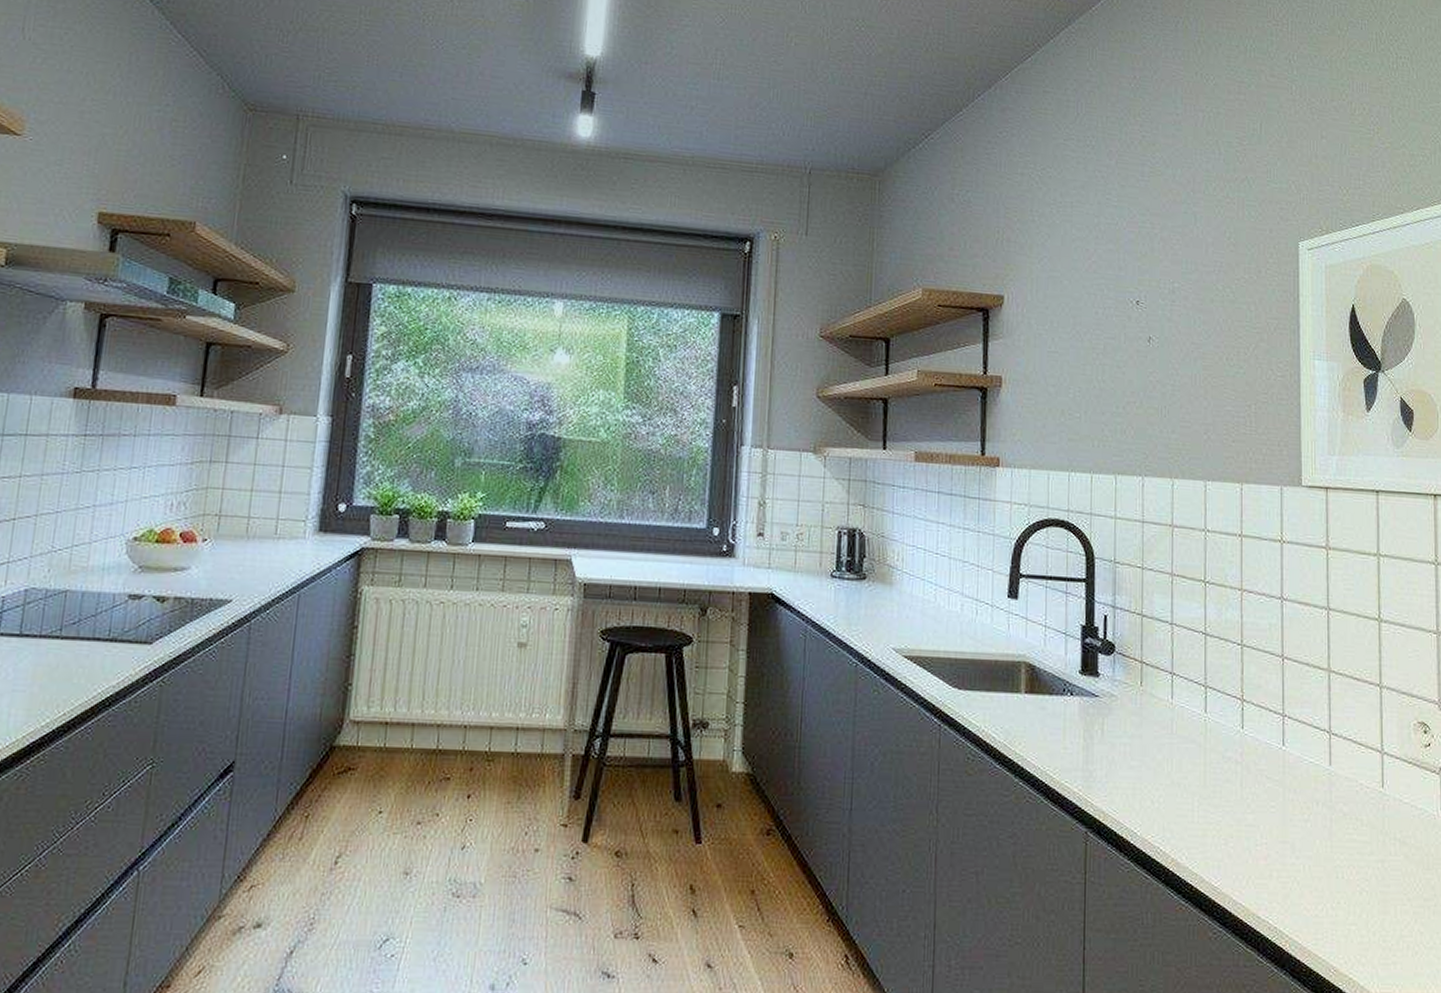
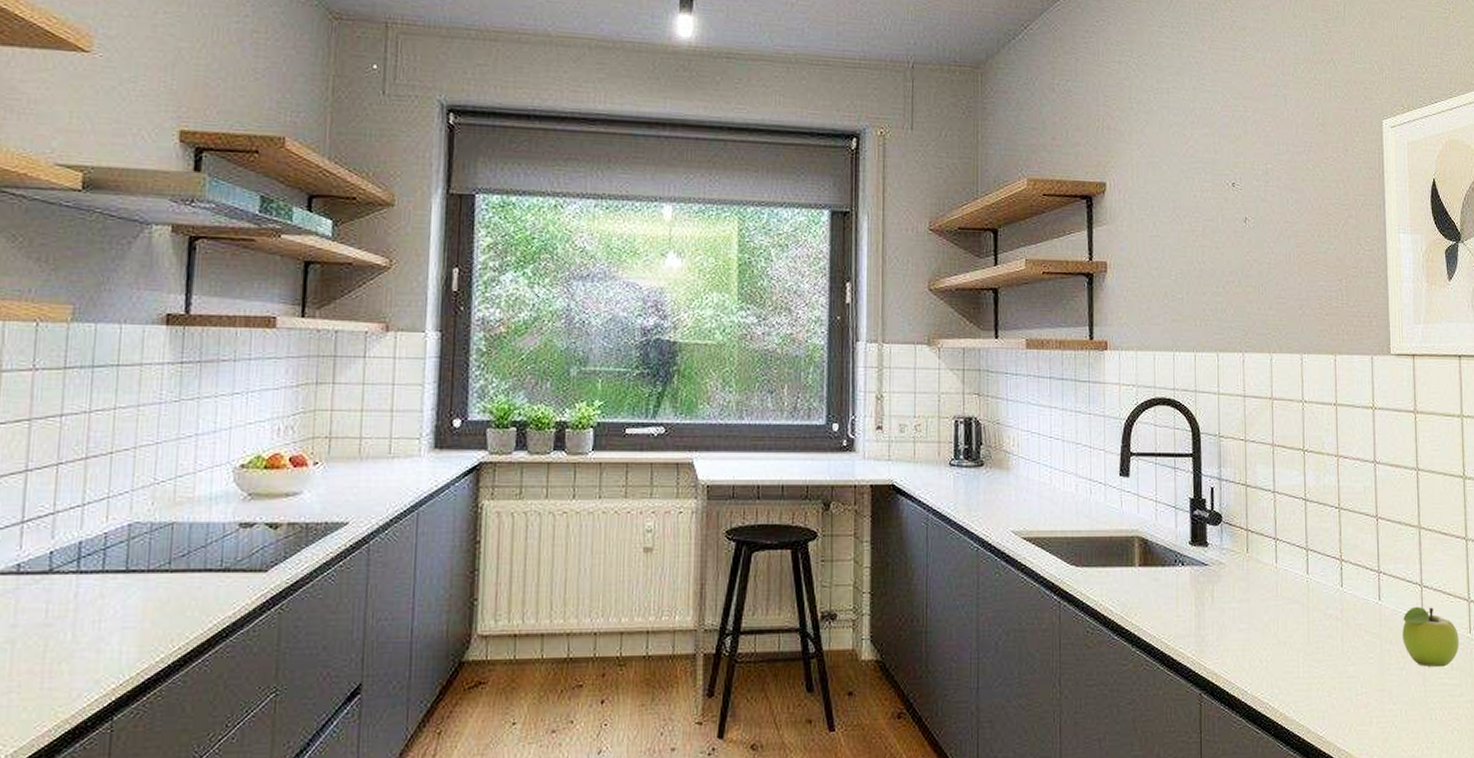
fruit: none [1308,754,1370,822] -> present [1402,606,1459,668]

